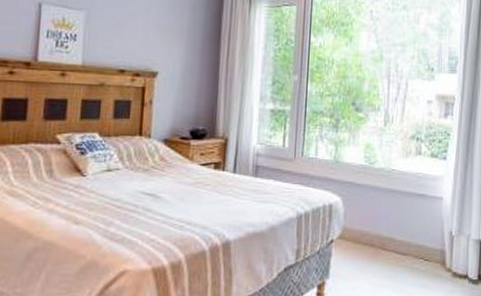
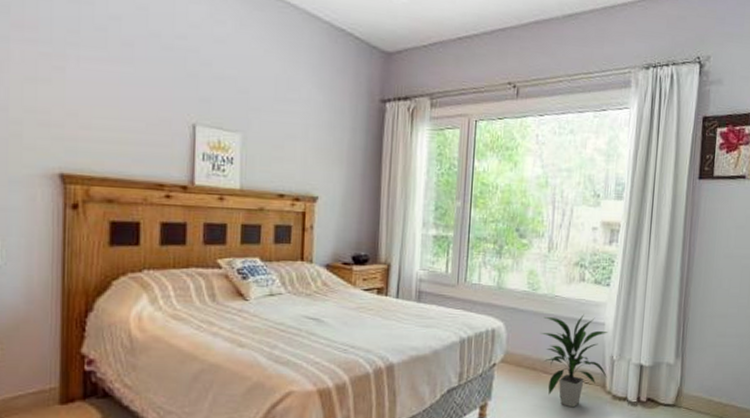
indoor plant: none [379,187,446,286] -> present [541,313,608,408]

